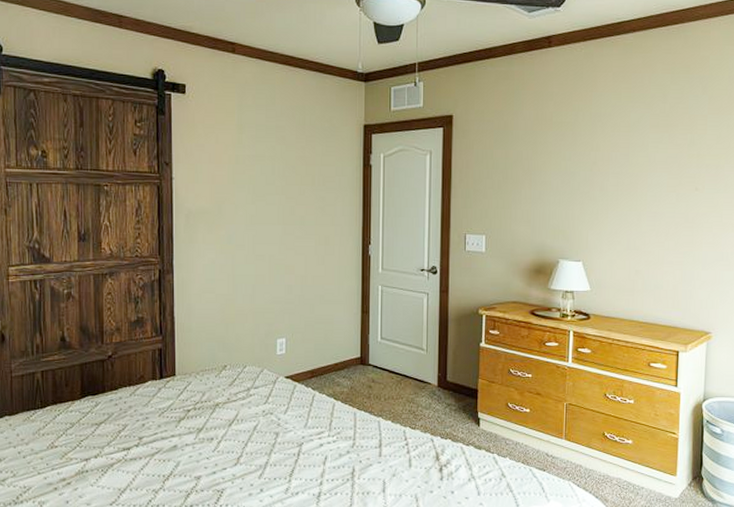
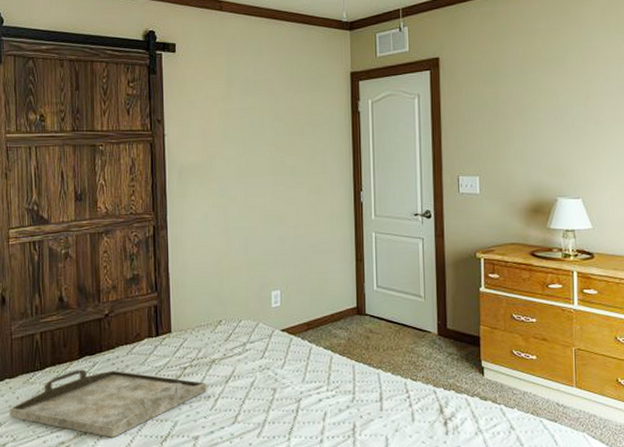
serving tray: none [9,409,210,476] -> present [10,369,207,438]

